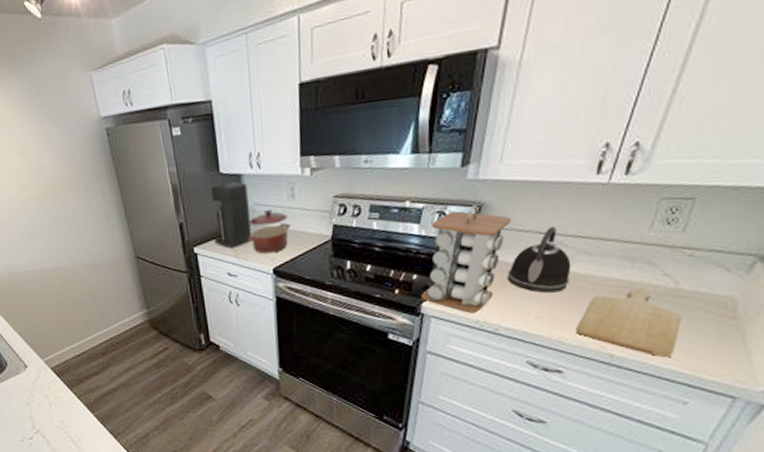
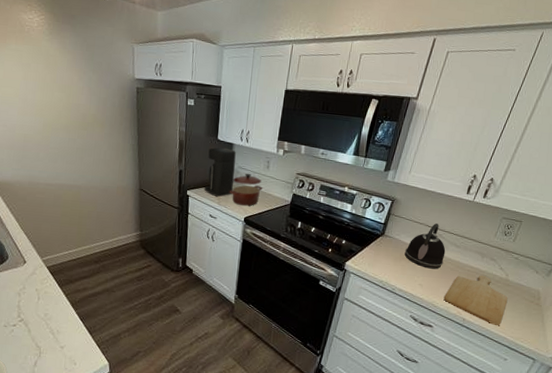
spice rack: present [421,204,512,314] -> none [346,198,412,275]

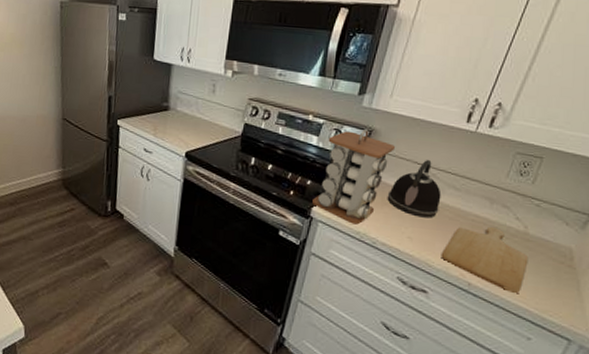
coffee maker: present [204,147,236,197] -> none [137,69,175,127]
saucepan: present [229,173,263,207] -> none [167,99,208,139]
spice rack: none [346,198,412,275] -> present [312,128,396,225]

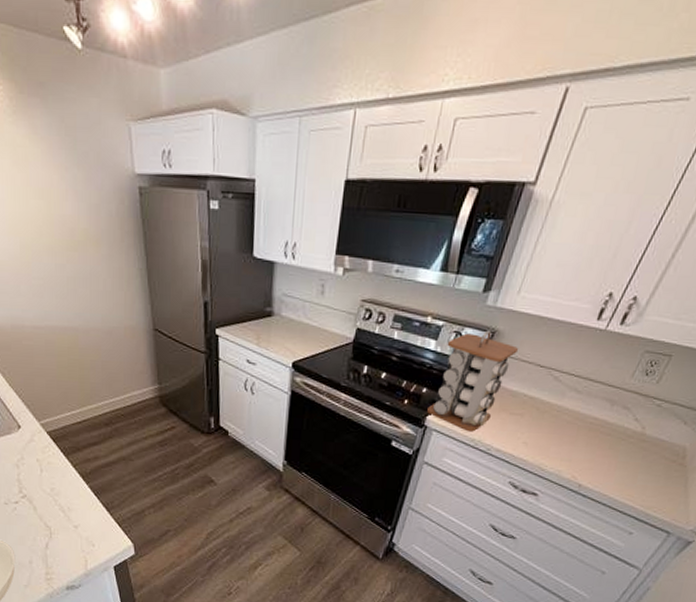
kettle: present [387,160,442,218] -> none [505,362,562,423]
chopping board: present [441,226,529,294] -> none [554,428,642,493]

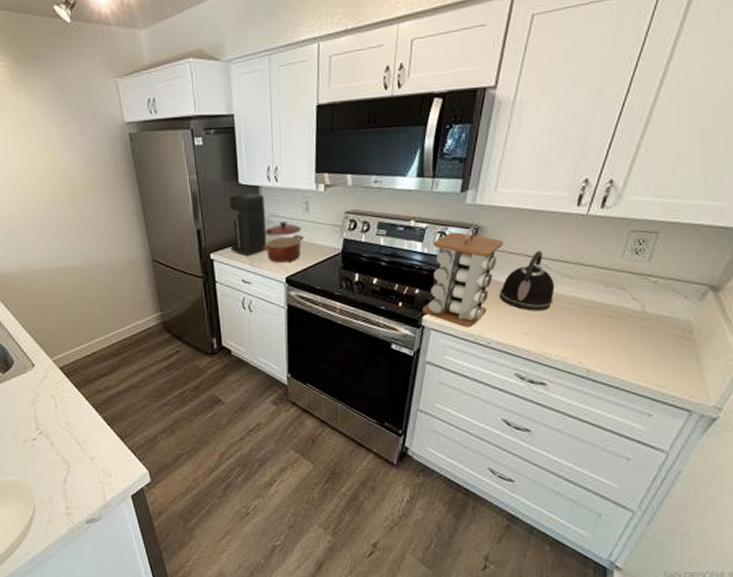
coffee maker: none [238,268,279,336] -> present [229,192,267,256]
saucepan: none [271,302,317,348] -> present [262,220,305,264]
kettle: none [505,362,562,423] -> present [499,251,555,311]

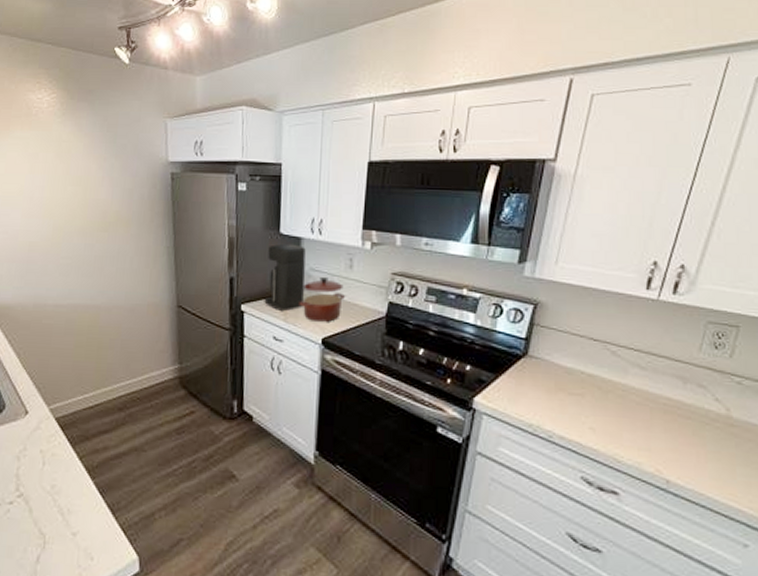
spice rack: present [422,227,504,328] -> none [474,302,567,416]
kettle: present [499,251,555,311] -> none [561,335,625,404]

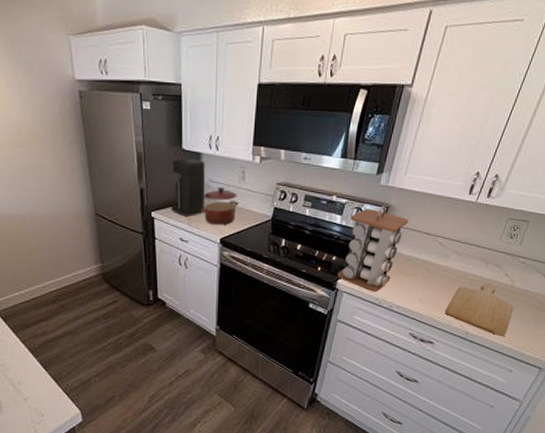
spice rack: none [474,302,567,416] -> present [338,205,409,292]
chopping board: none [630,410,735,491] -> present [445,283,514,337]

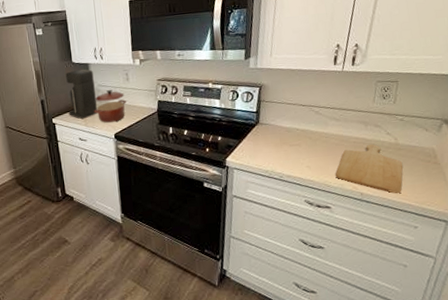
spice rack: present [338,205,409,292] -> none [225,85,283,166]

